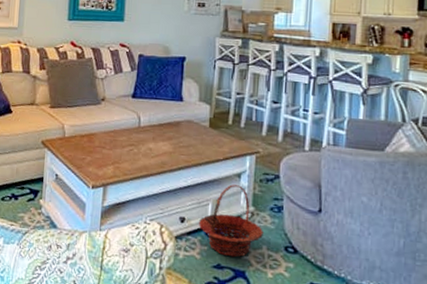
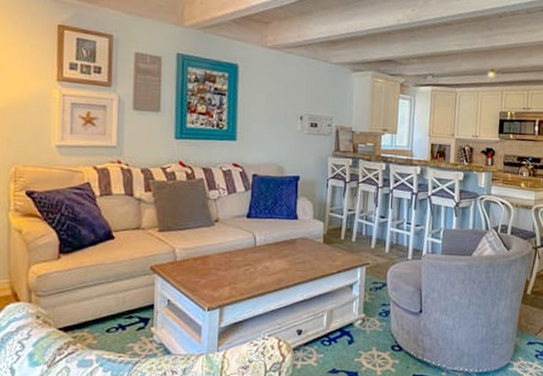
basket: present [198,184,265,257] -> none [314,295,374,361]

